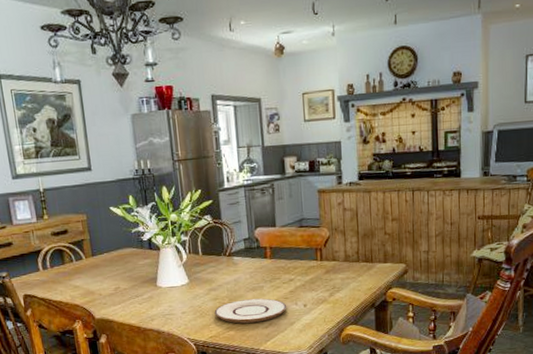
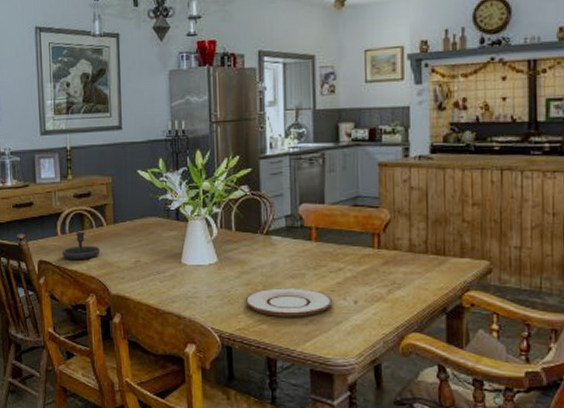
candlestick: none [45,265,82,292] -> present [62,231,101,260]

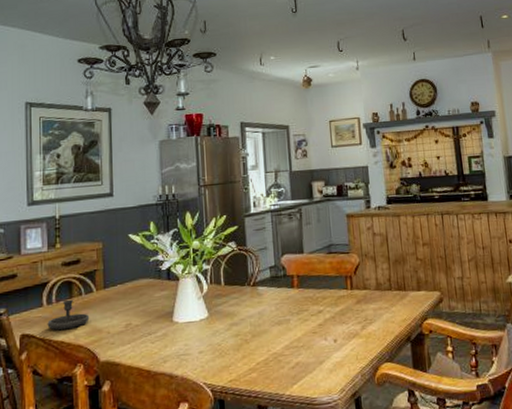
plate: present [245,288,333,317] -> none [235,333,316,364]

